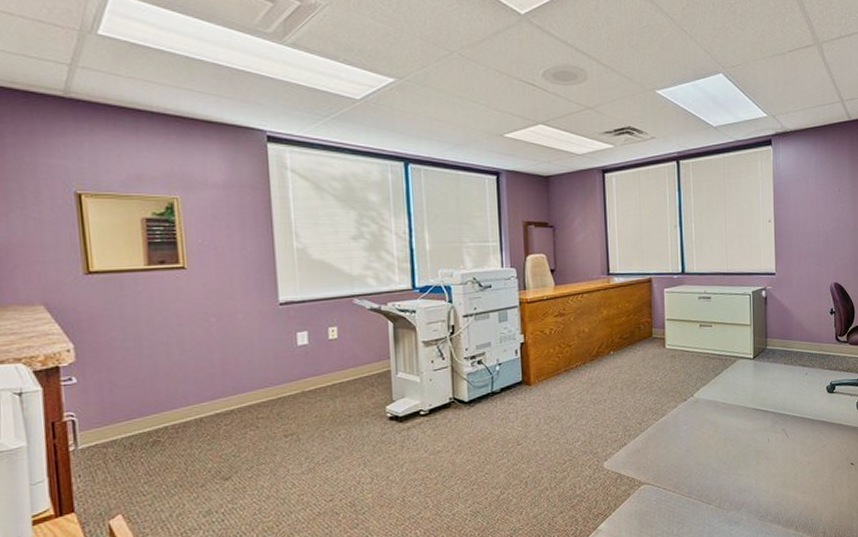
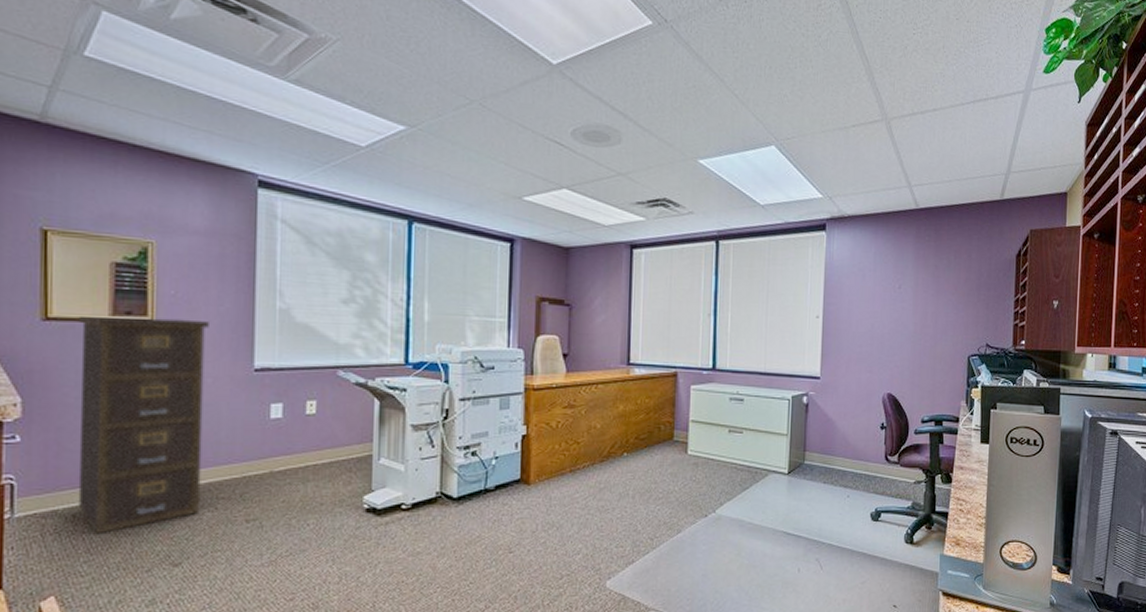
filing cabinet: none [117,264,243,458] -> present [78,315,209,535]

